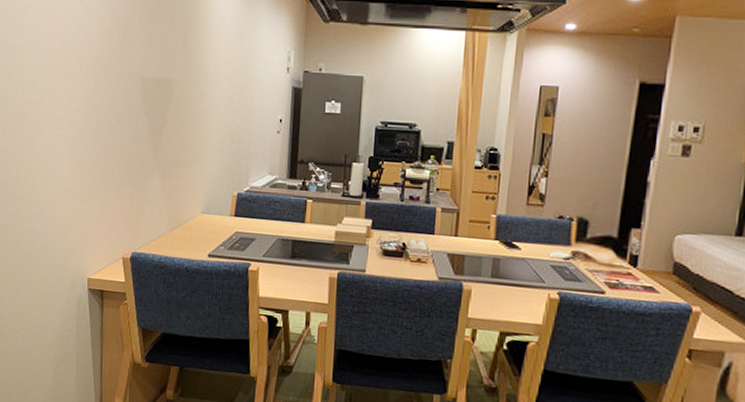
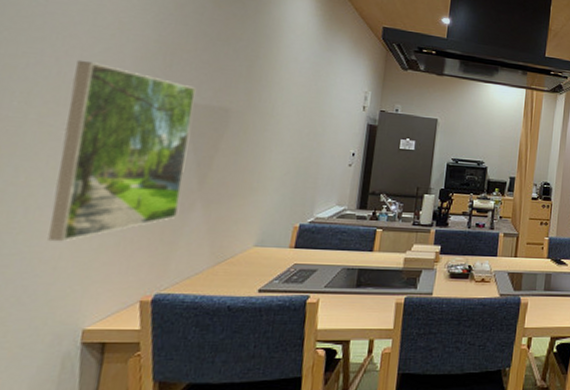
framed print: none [57,43,144,204] -> present [47,59,196,242]

